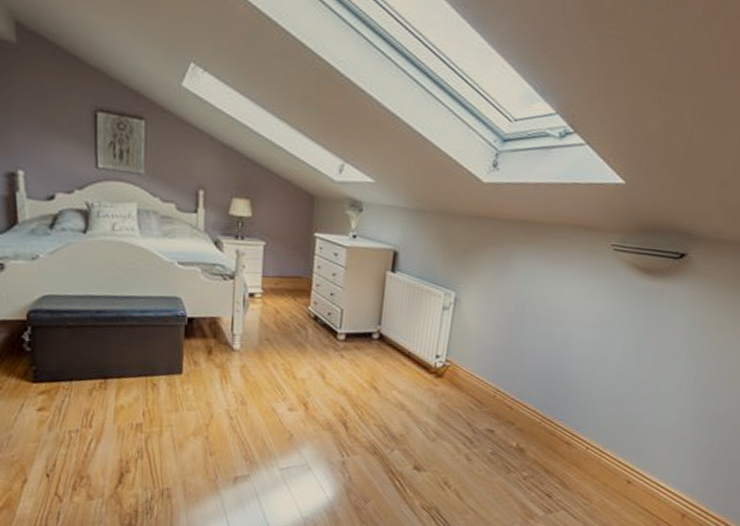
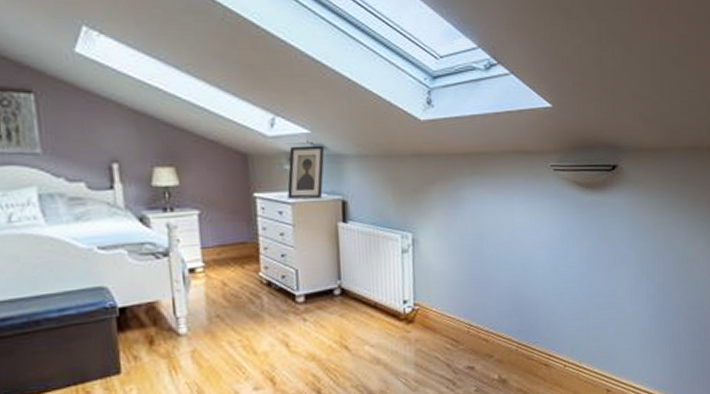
picture frame: none [345,193,386,247] -> present [287,145,325,200]

